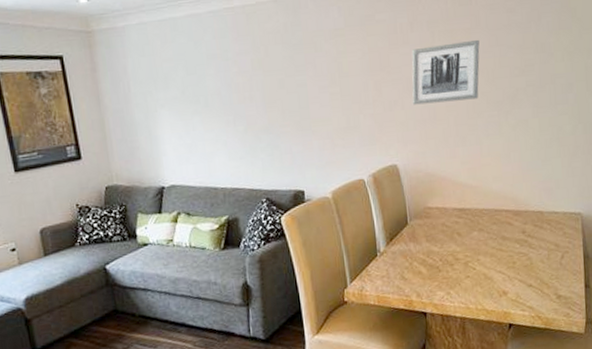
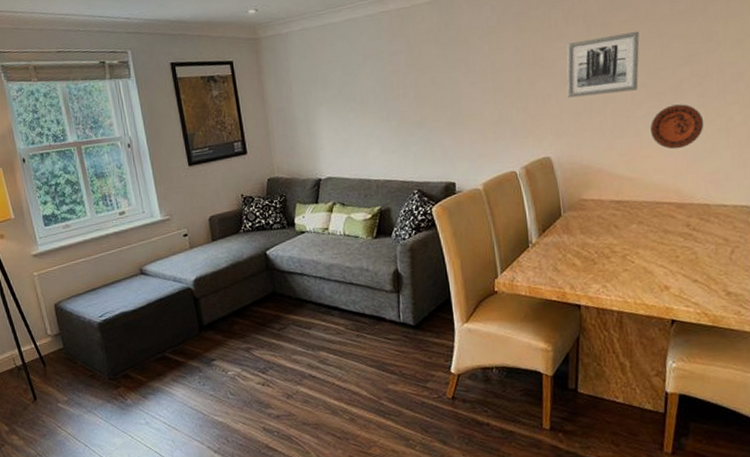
decorative plate: none [490,113,538,158] -> present [650,104,704,150]

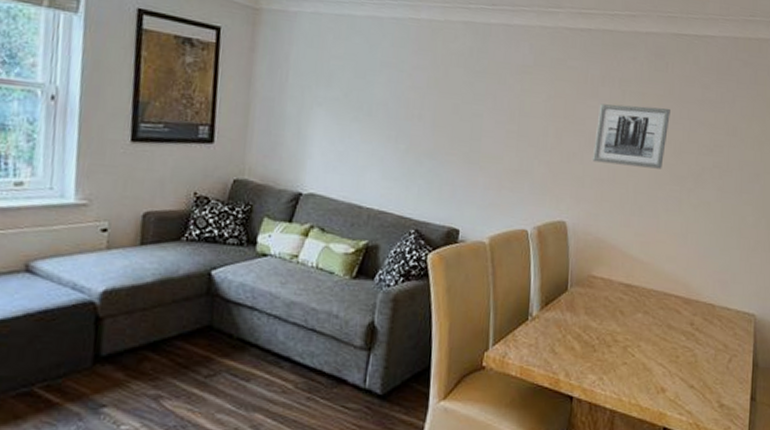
decorative plate: present [650,104,704,150] -> none [669,192,719,240]

